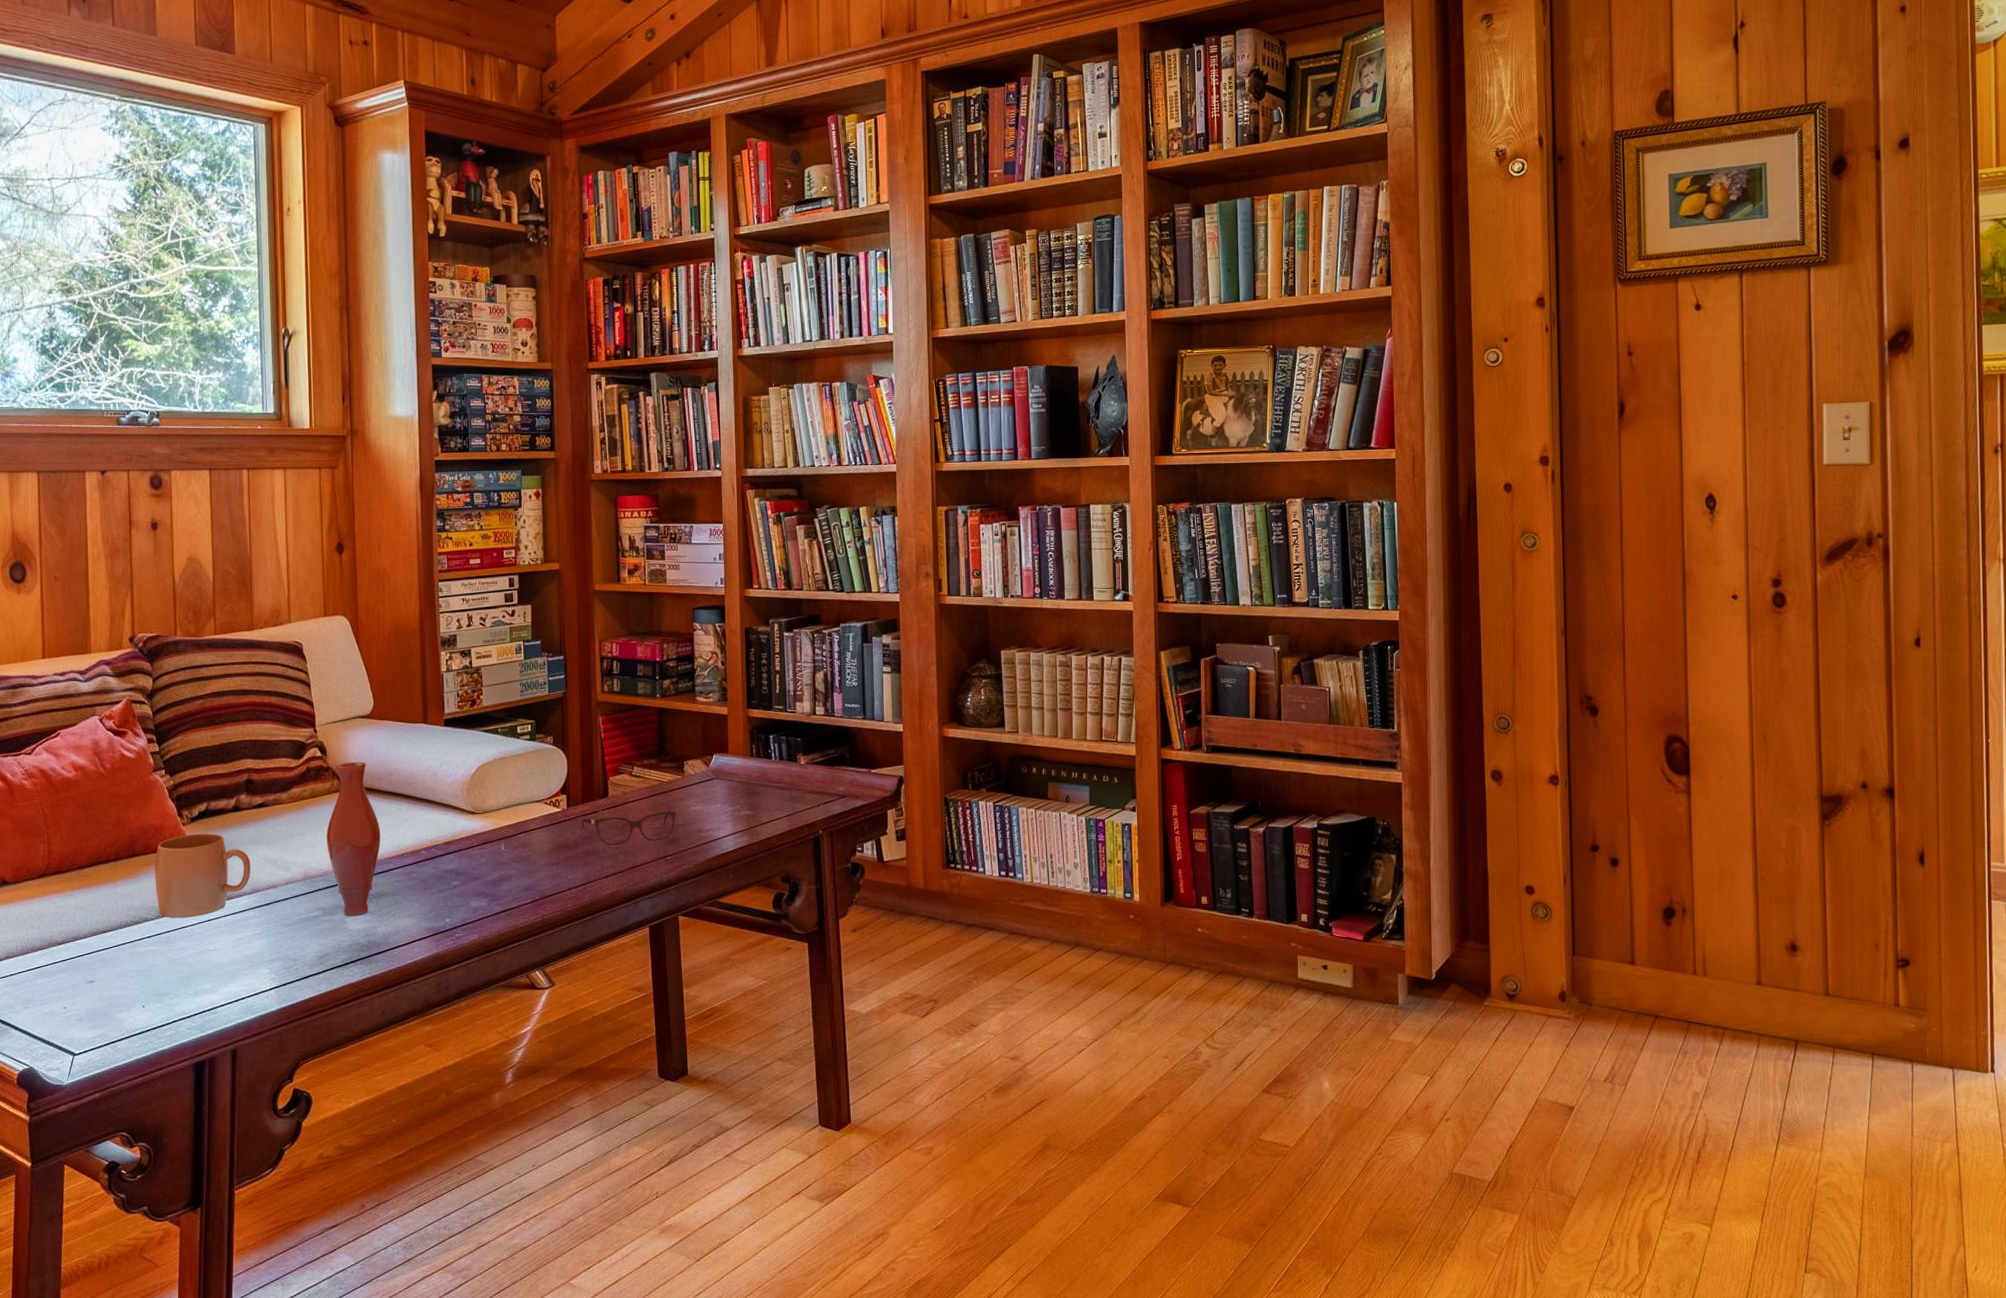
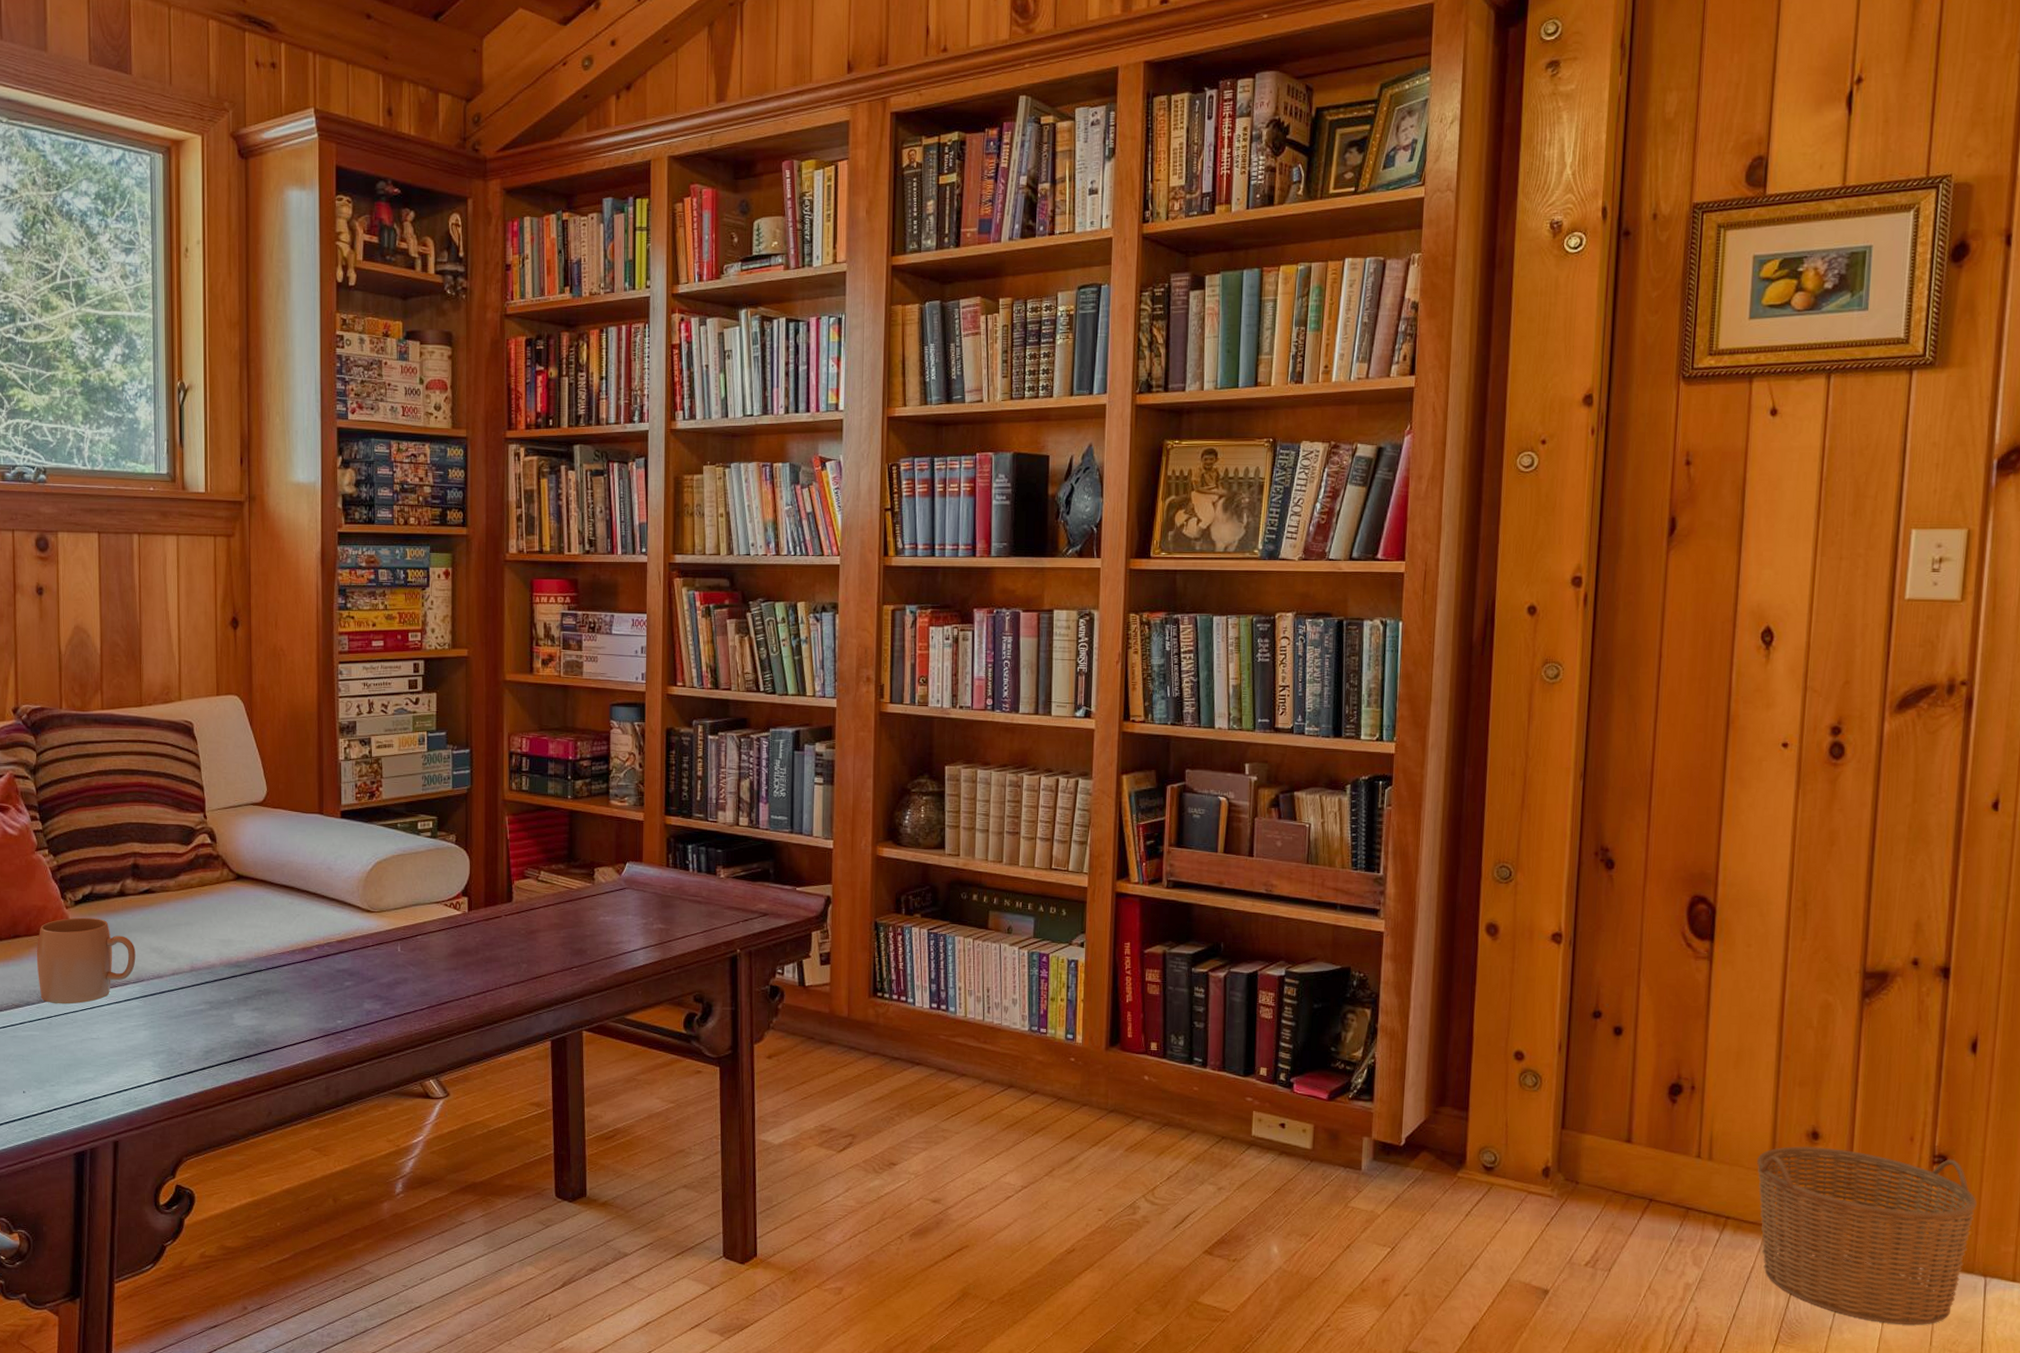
vase: present [326,761,381,917] -> none [215,851,272,1013]
spectacles: present [581,811,676,846] -> none [483,920,584,954]
basket: none [1746,958,1939,1118] -> present [1757,1146,1977,1325]

